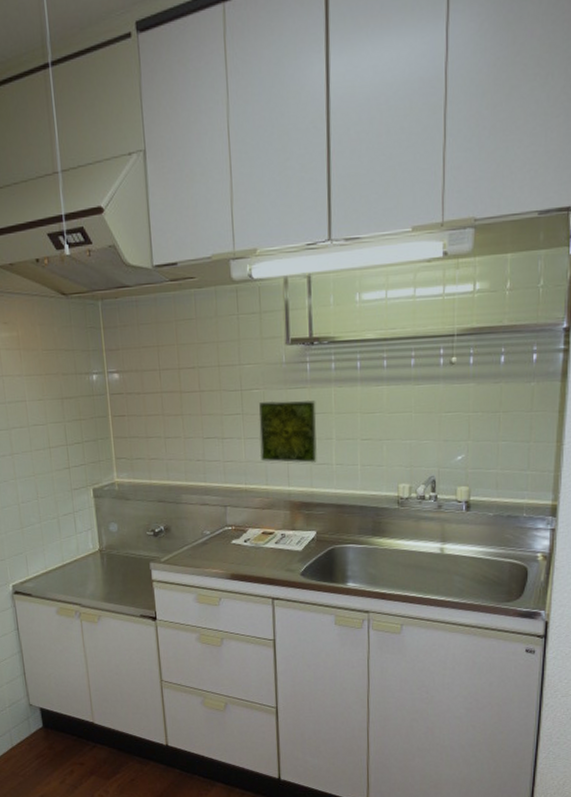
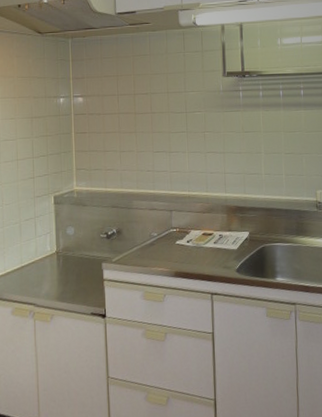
decorative tile: present [259,399,317,464] -> none [200,120,249,174]

